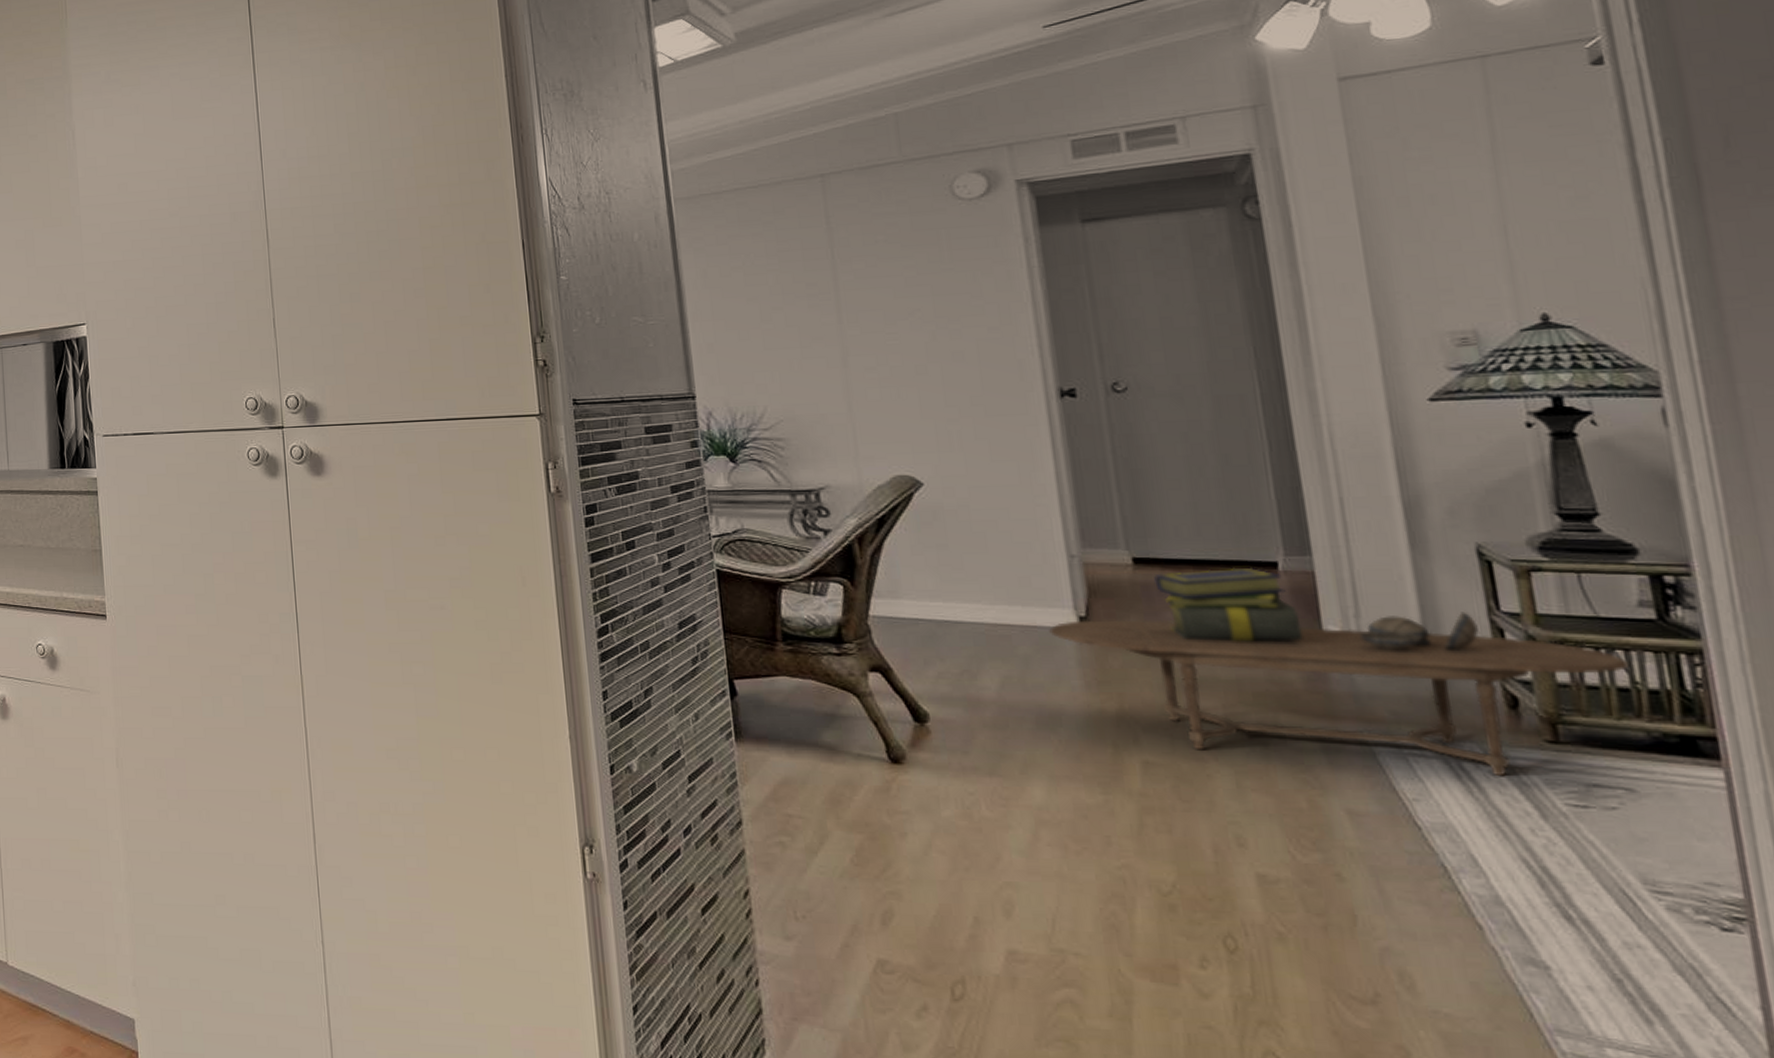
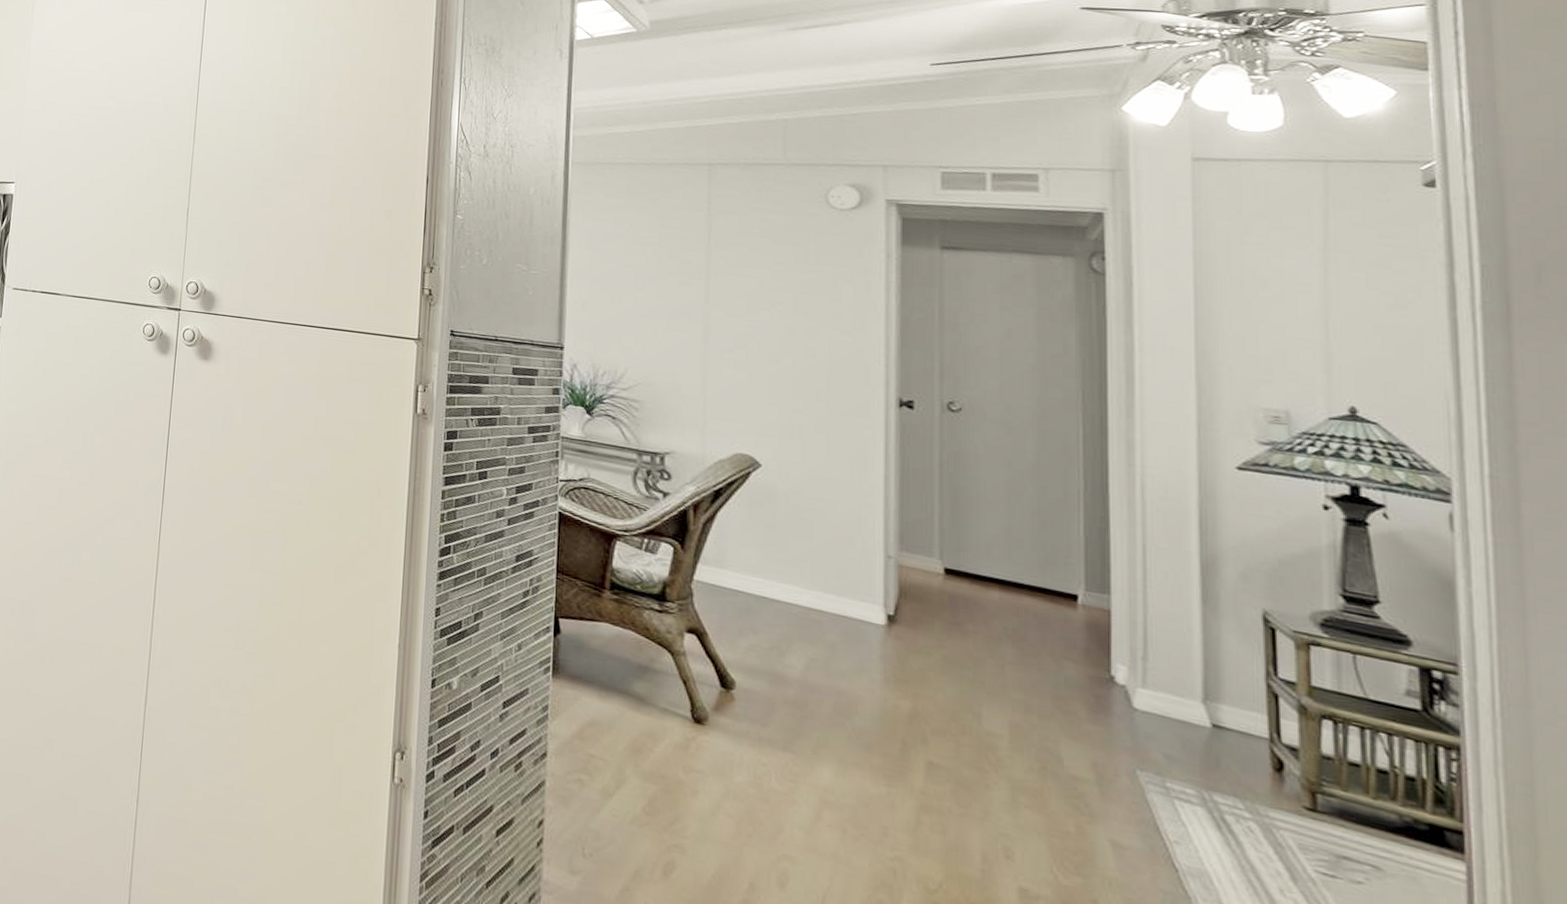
coffee table: present [1049,619,1630,777] -> none [858,617,1391,835]
stack of books: present [1154,567,1303,642] -> none [962,587,1092,672]
decorative bowl: present [1358,612,1479,651] -> none [1144,663,1255,707]

